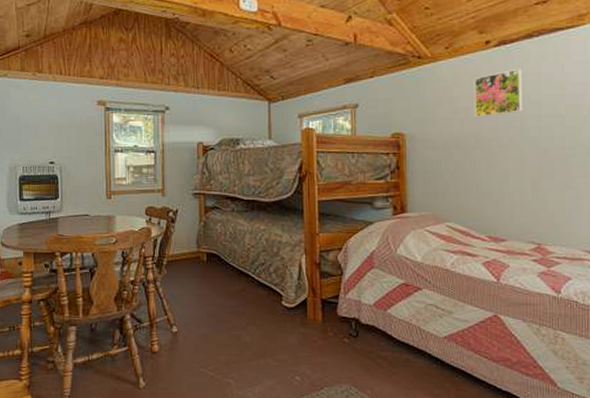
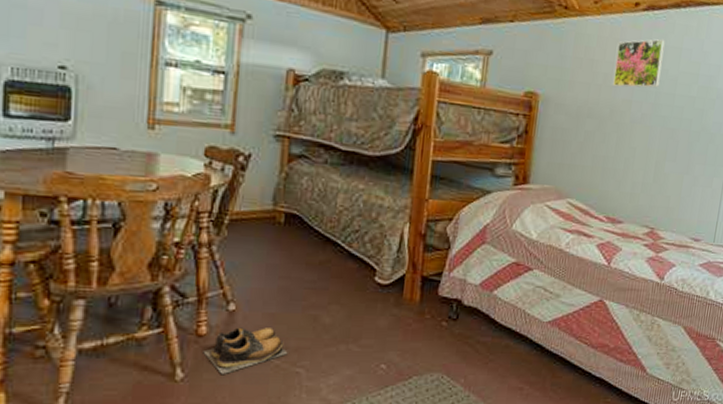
shoes: none [157,345,220,383] -> present [203,327,288,374]

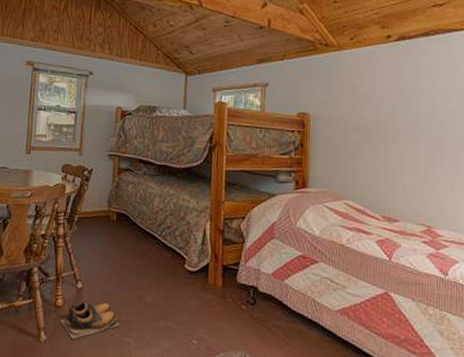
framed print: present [613,39,665,88] -> none [374,63,419,104]

